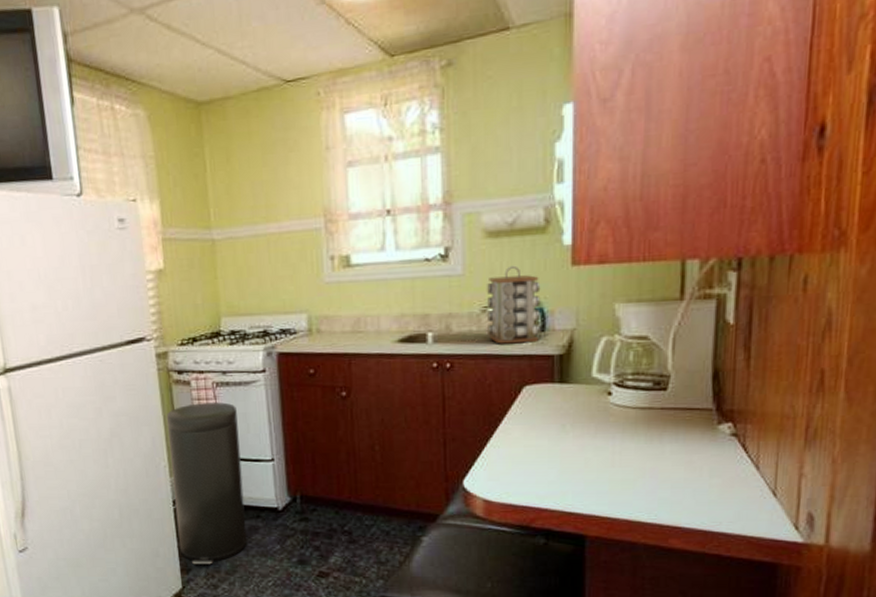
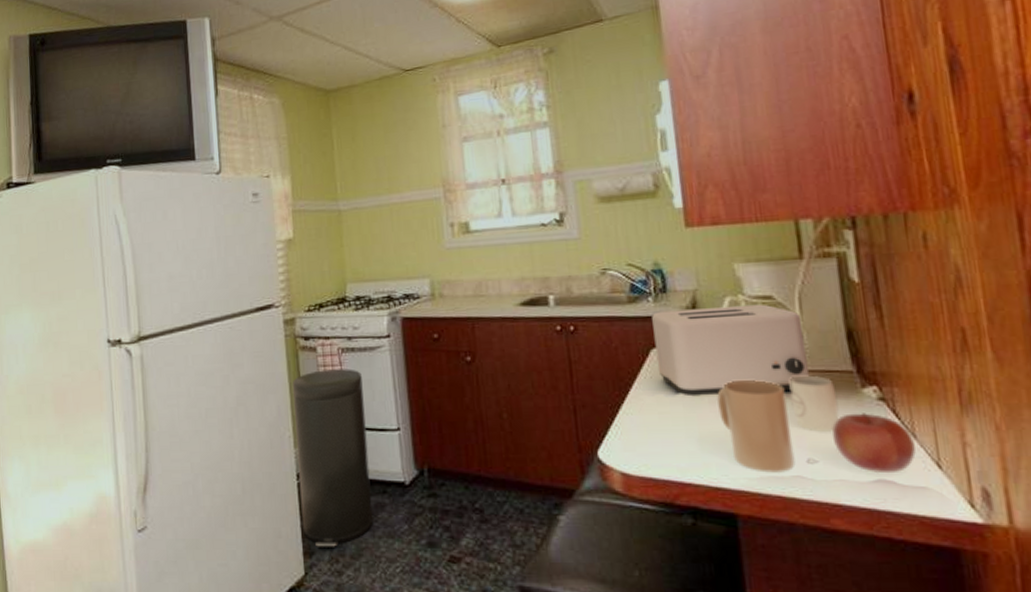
spice rack: present [486,265,541,344] -> none [602,228,662,306]
toaster: none [528,344,673,431] -> present [652,304,810,397]
cup: none [581,416,646,500] -> present [717,380,796,473]
mug: none [649,412,694,465] -> present [789,375,840,433]
fruit: none [682,447,757,501] -> present [831,413,916,474]

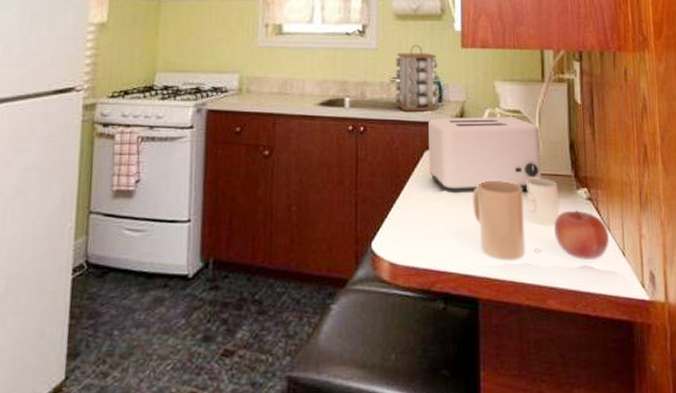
pedal bin: present [292,369,373,547] -> none [70,158,159,348]
spice rack: none [602,228,662,306] -> present [395,44,438,111]

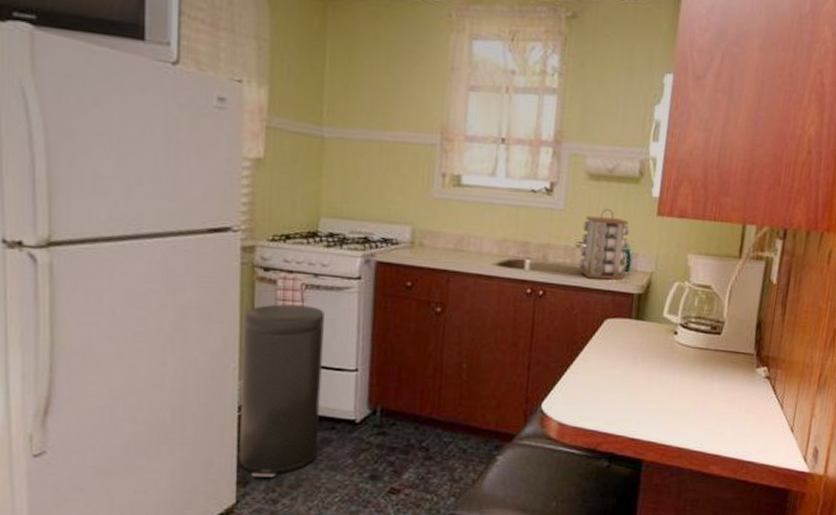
pedal bin: none [70,158,159,348] -> present [238,304,325,478]
toaster: present [428,117,542,194] -> none [607,287,728,366]
cup: present [473,181,526,261] -> none [647,353,702,429]
mug: present [526,178,560,227] -> none [703,353,738,401]
fruit: present [553,210,609,261] -> none [726,387,781,434]

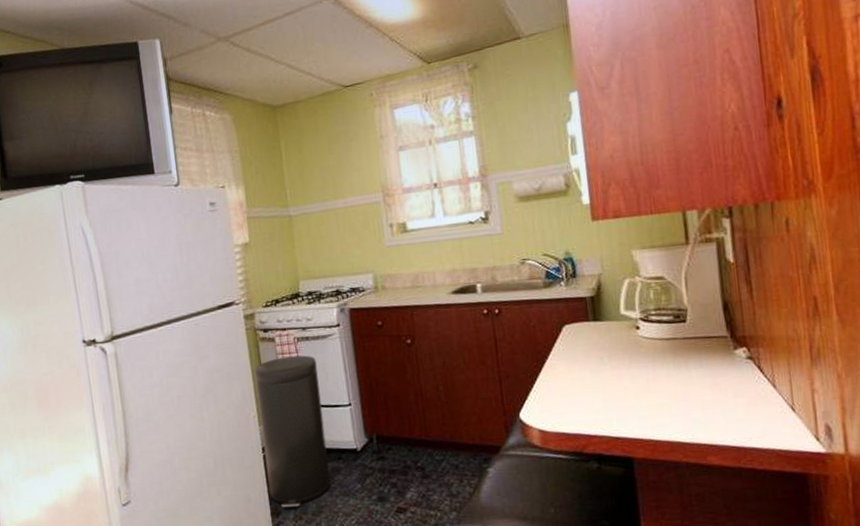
spice rack: present [578,208,630,280] -> none [522,223,573,291]

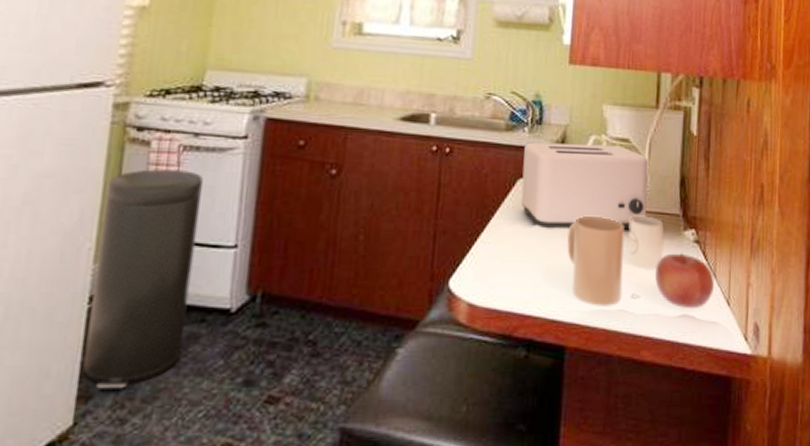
toaster: none [564,283,693,364] -> present [521,142,649,230]
cup: none [618,347,681,423] -> present [567,216,625,306]
mug: none [676,341,716,388] -> present [627,215,664,270]
fruit: none [709,370,775,419] -> present [654,253,714,309]

